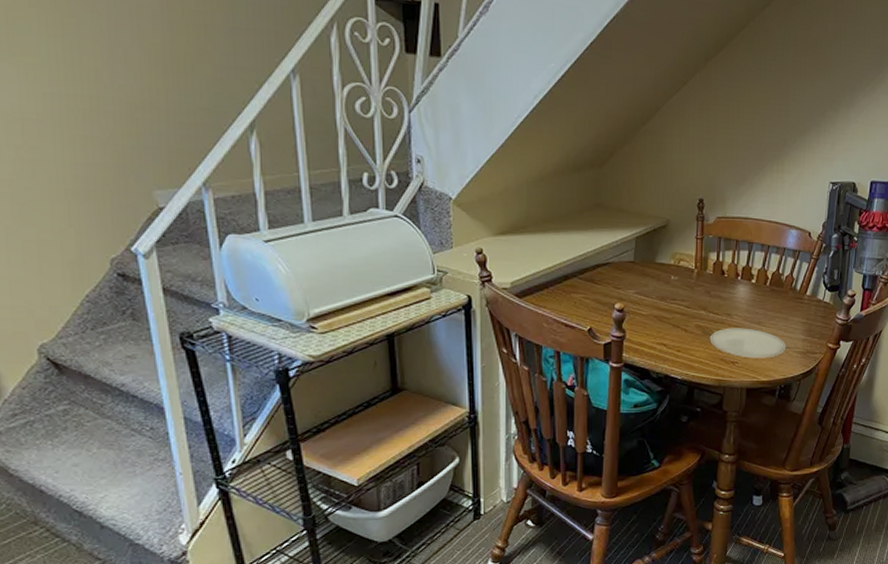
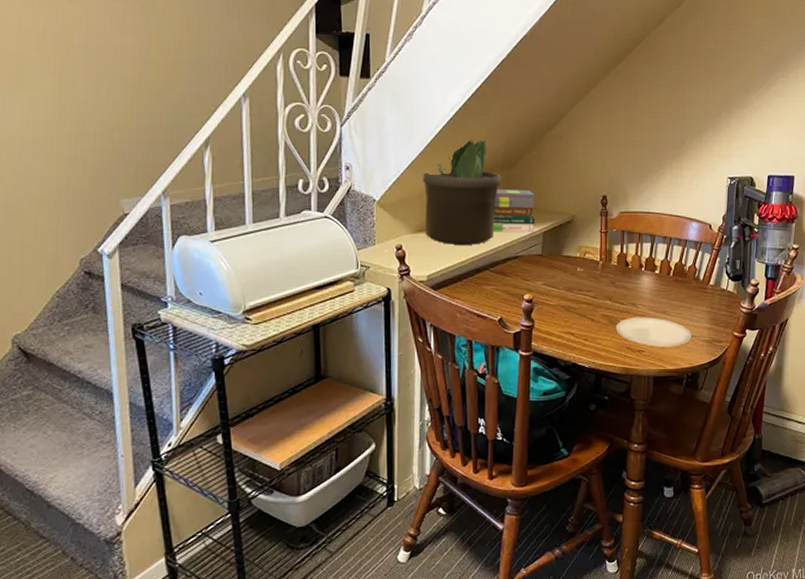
planter: none [503,128,590,250] -> present [422,136,500,245]
books: none [581,188,627,238] -> present [492,188,535,233]

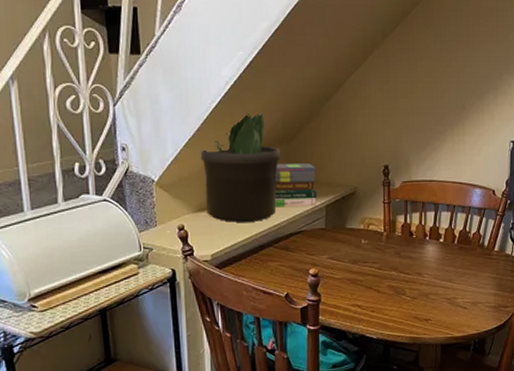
plate: present [615,317,692,347] -> none [402,286,478,316]

